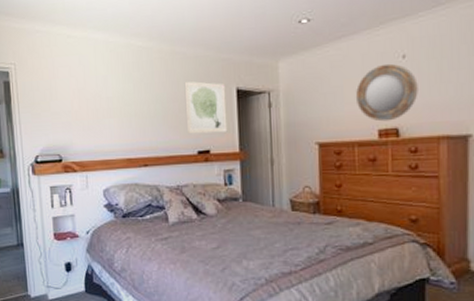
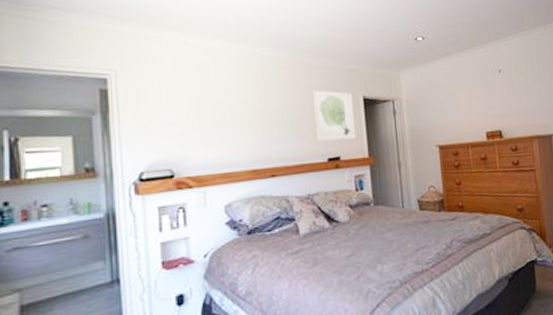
home mirror: present [355,63,418,122] -> none [465,76,513,125]

